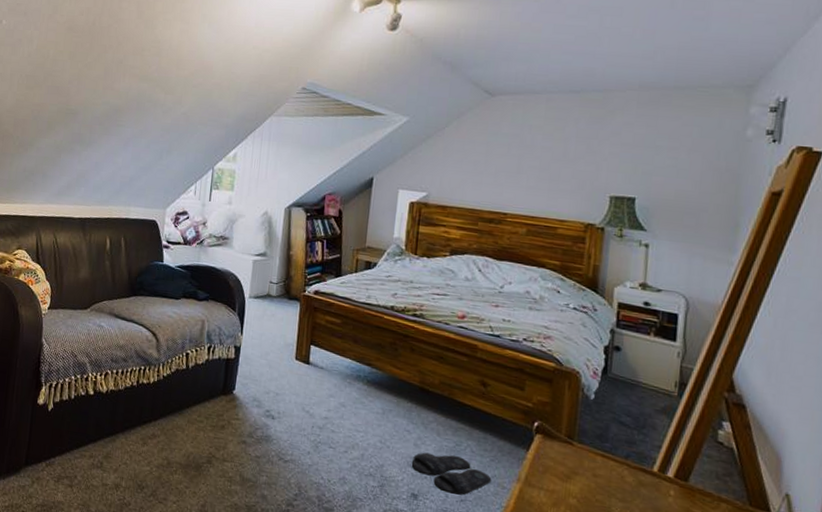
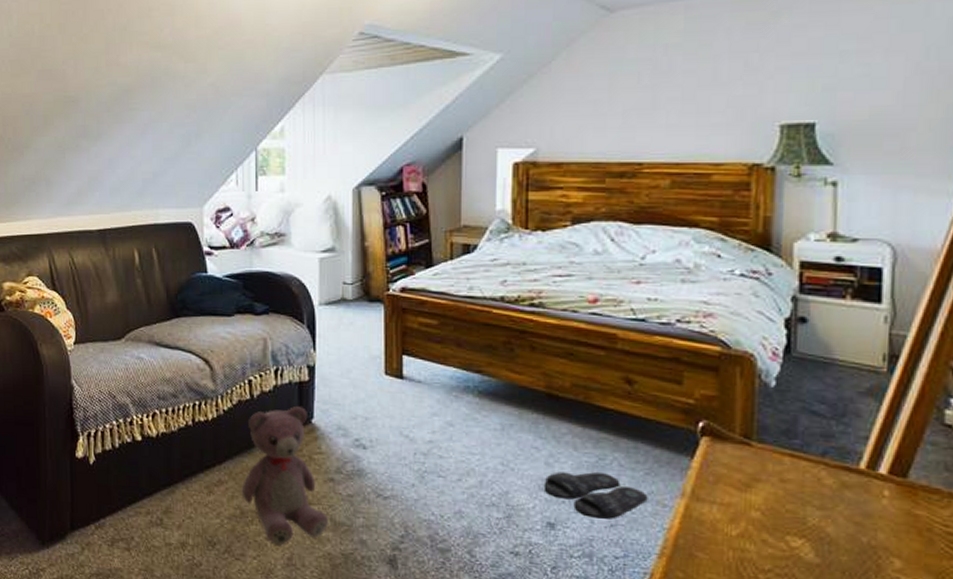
teddy bear: none [170,378,238,494] -> present [241,406,328,546]

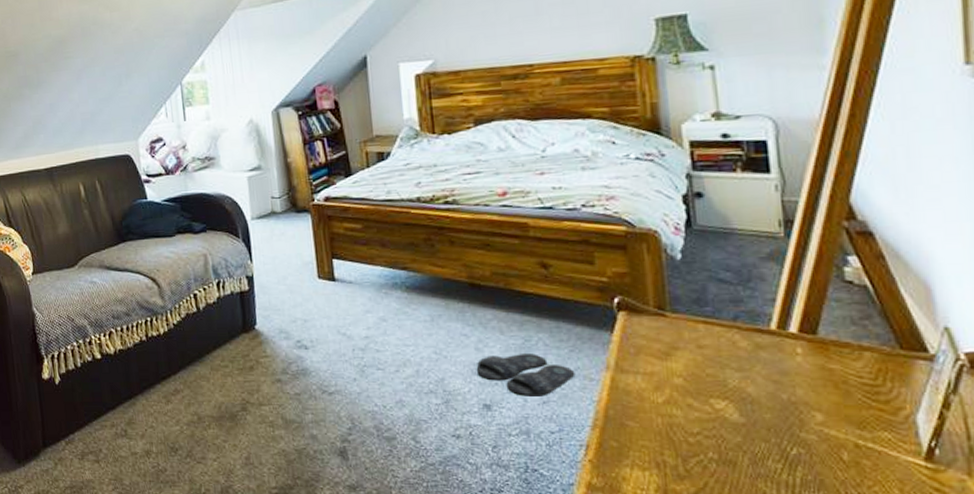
teddy bear: present [241,406,328,546] -> none [196,315,280,446]

